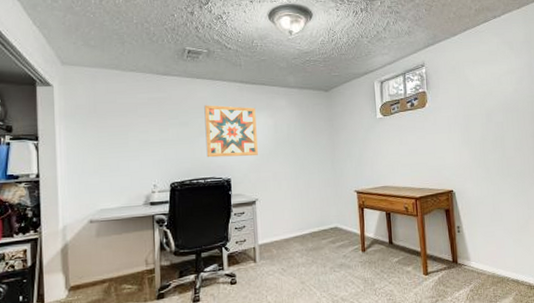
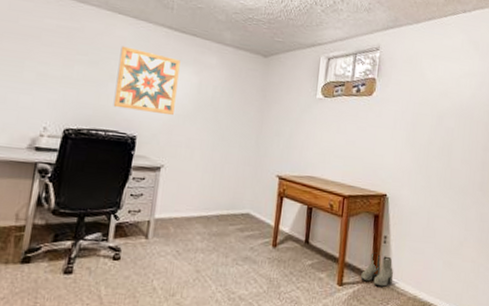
boots: none [443,241,471,270] -> present [361,252,393,287]

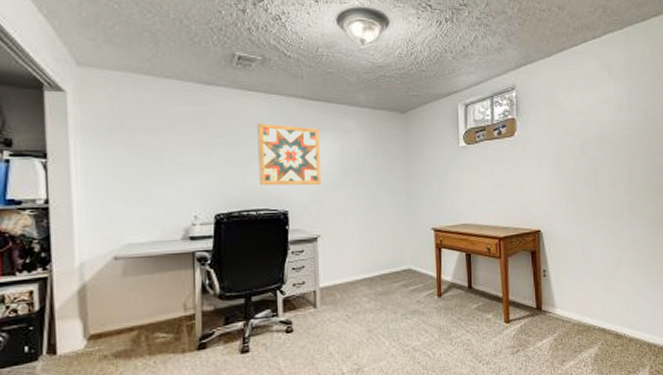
boots: present [361,252,393,287] -> none [526,286,556,318]

